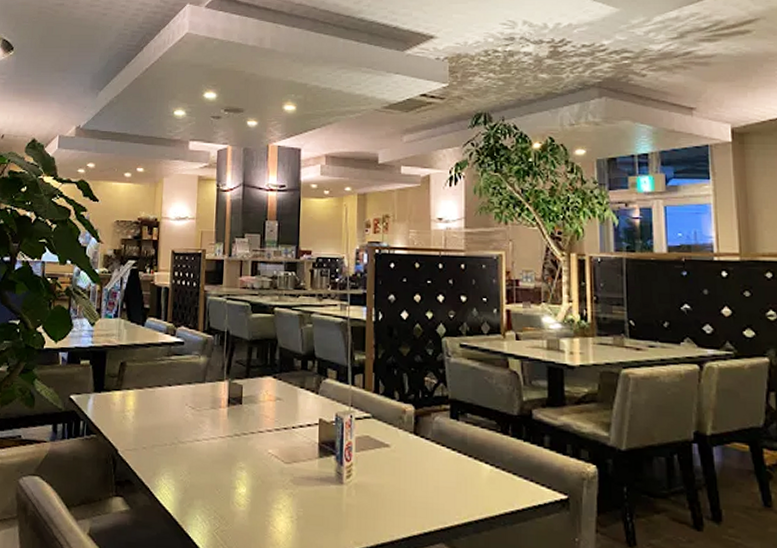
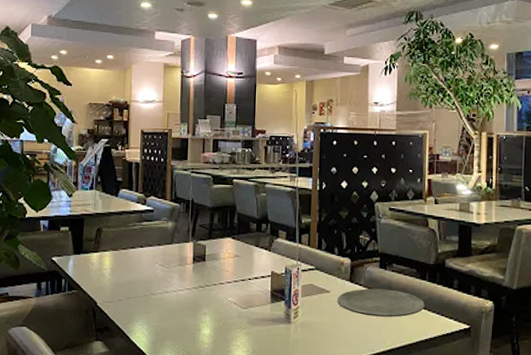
plate: none [400,443,508,481] -> present [338,288,425,317]

